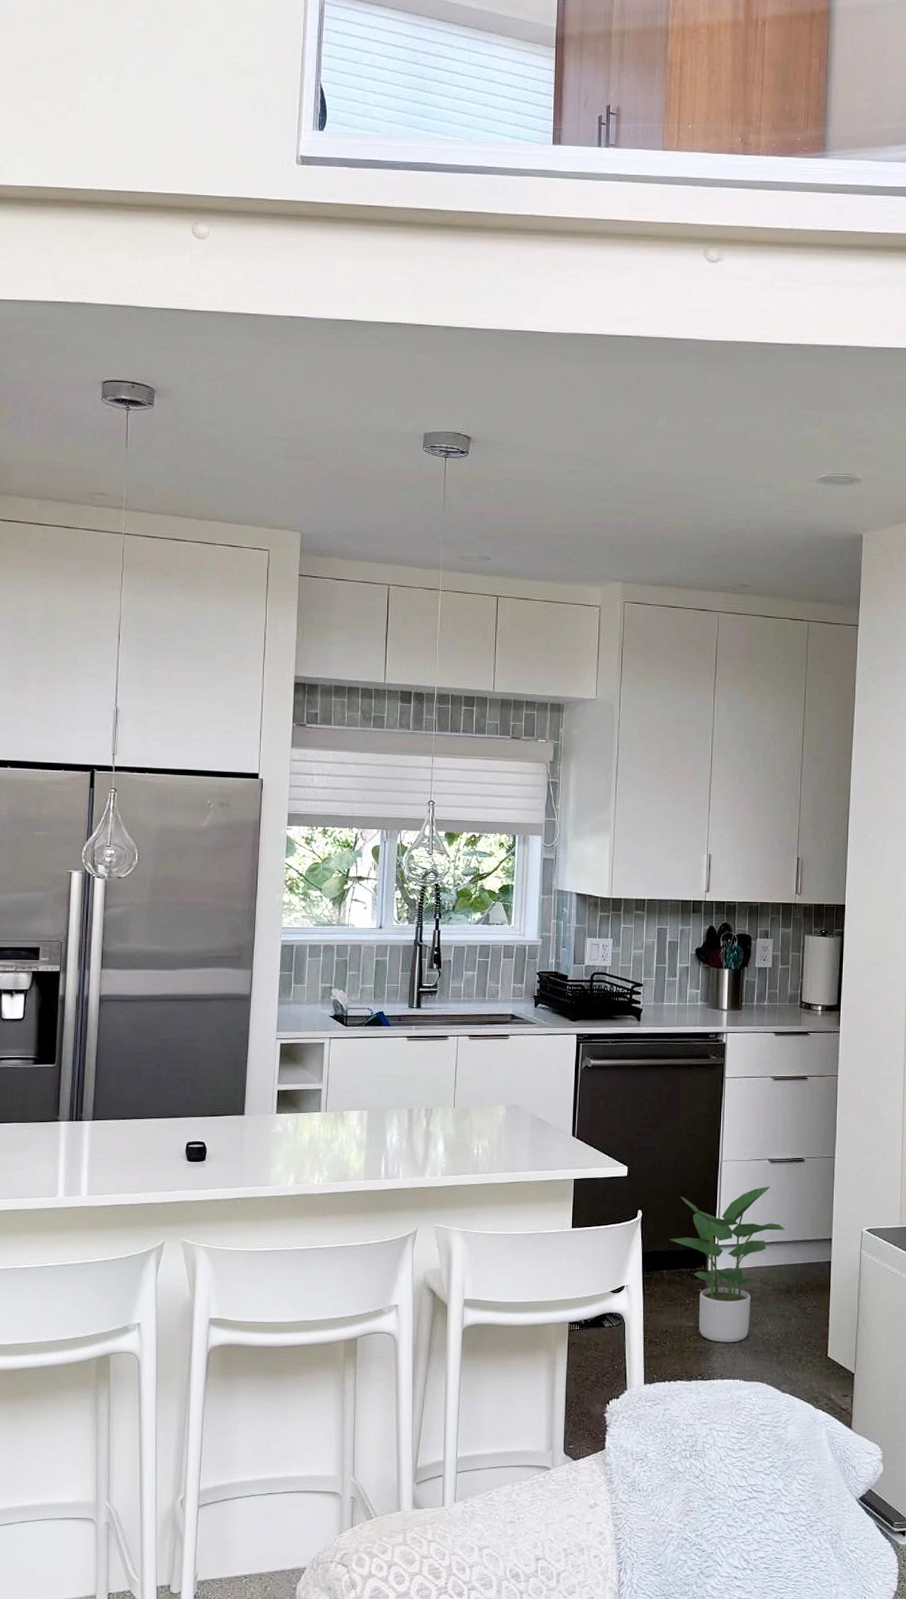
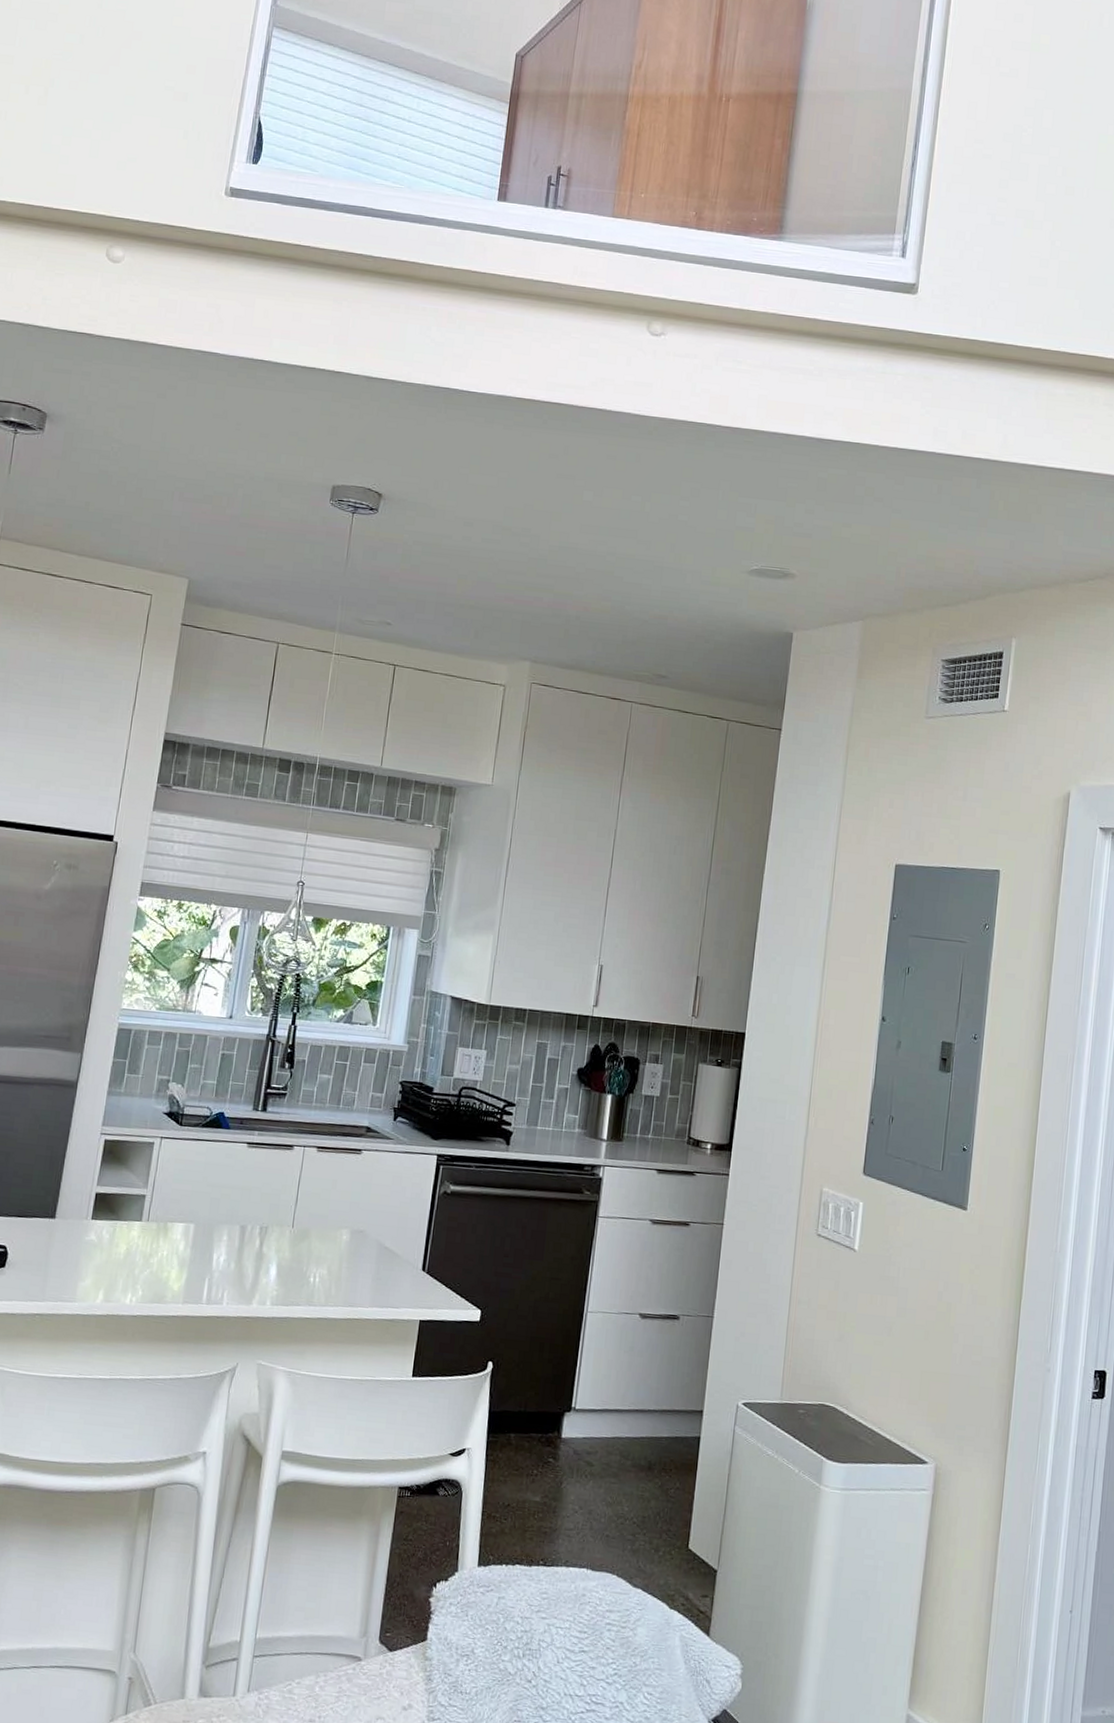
potted plant: present [669,1186,785,1343] -> none [520,1344,652,1525]

